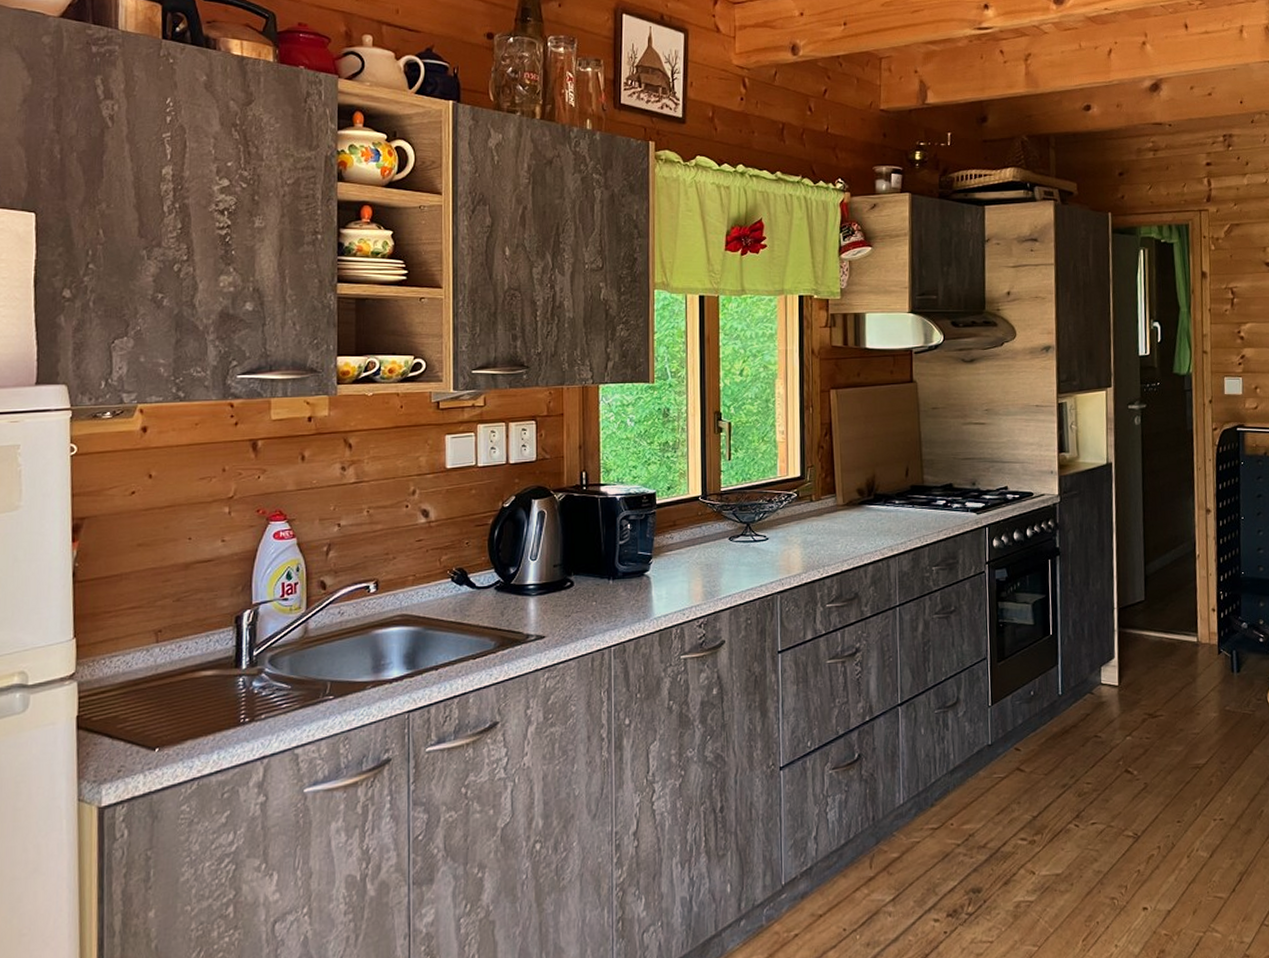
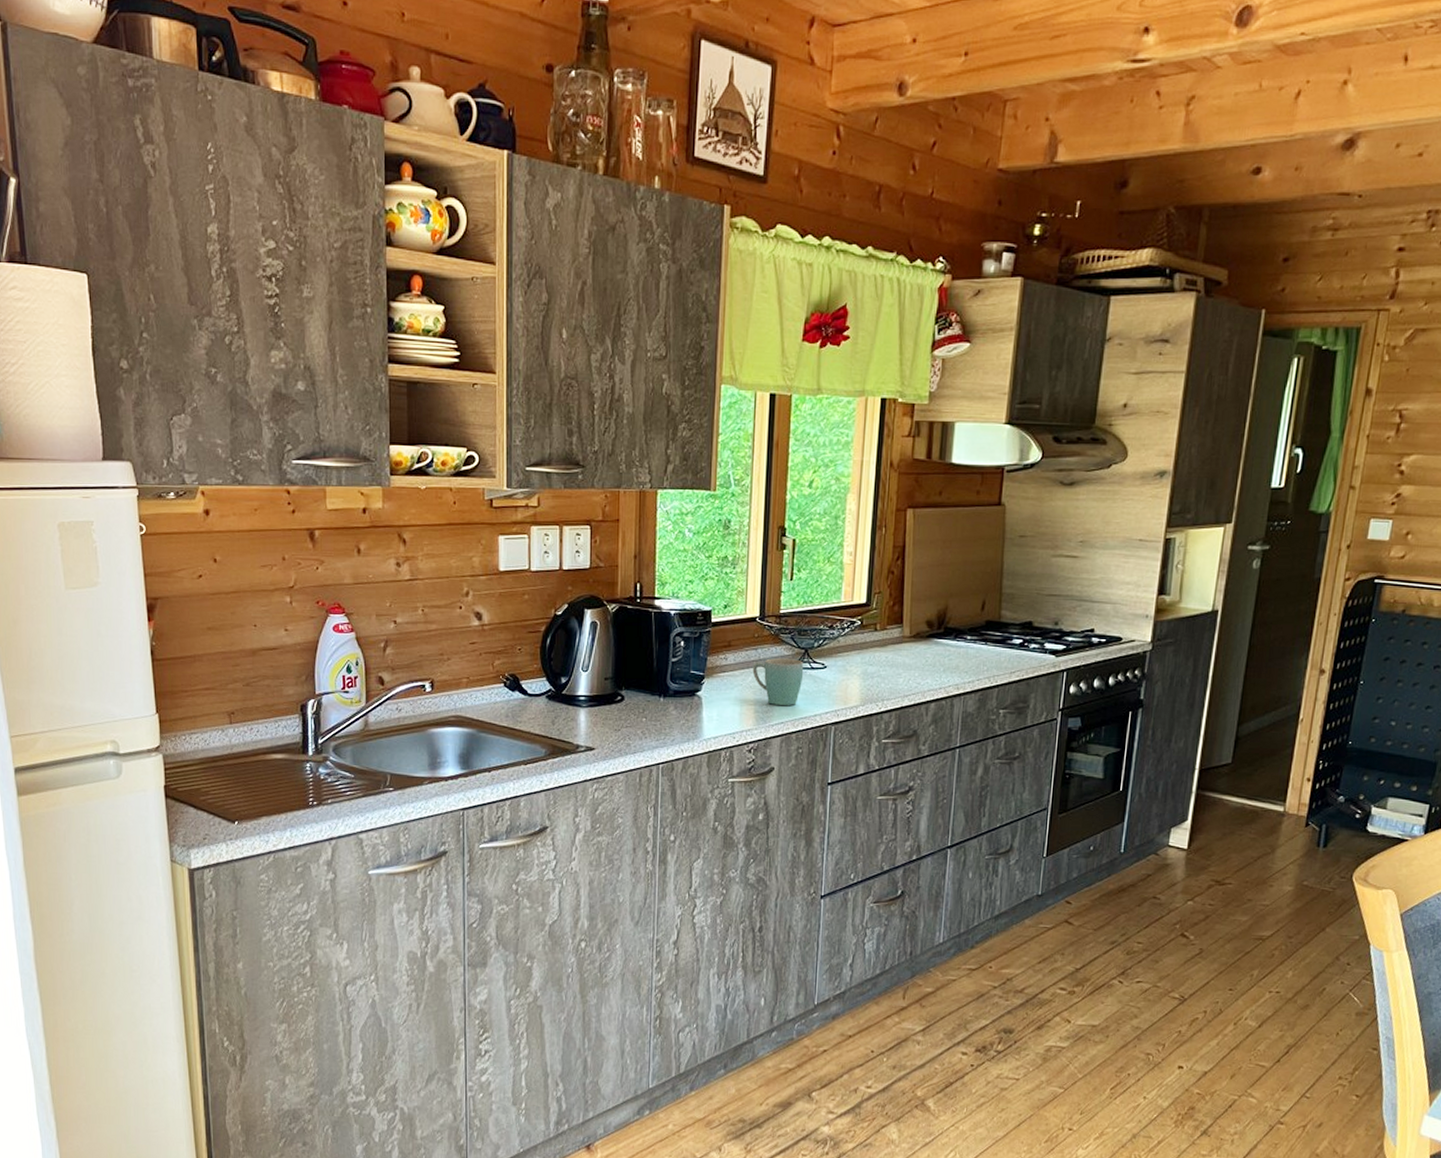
mug: none [698,533,747,579] -> present [752,658,804,705]

